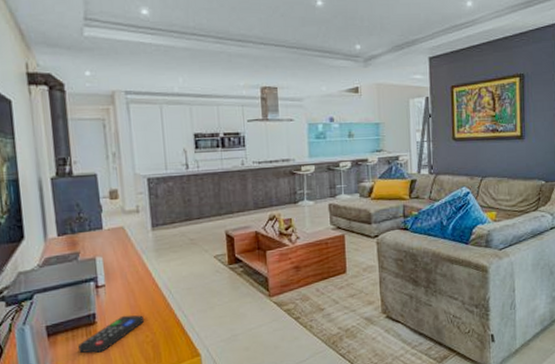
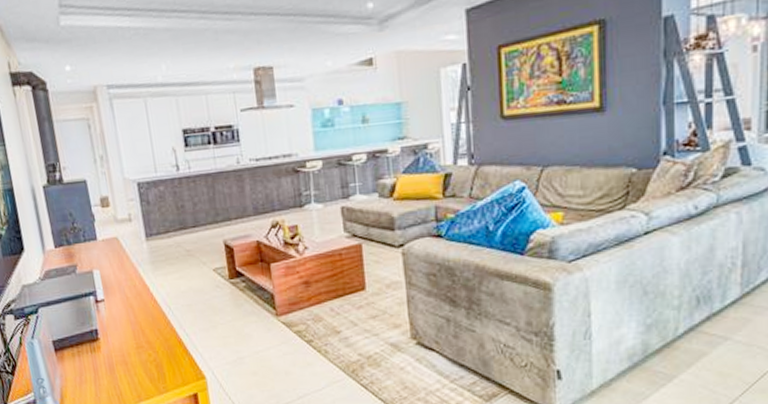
remote control: present [78,315,144,353] -> none [84,332,145,370]

